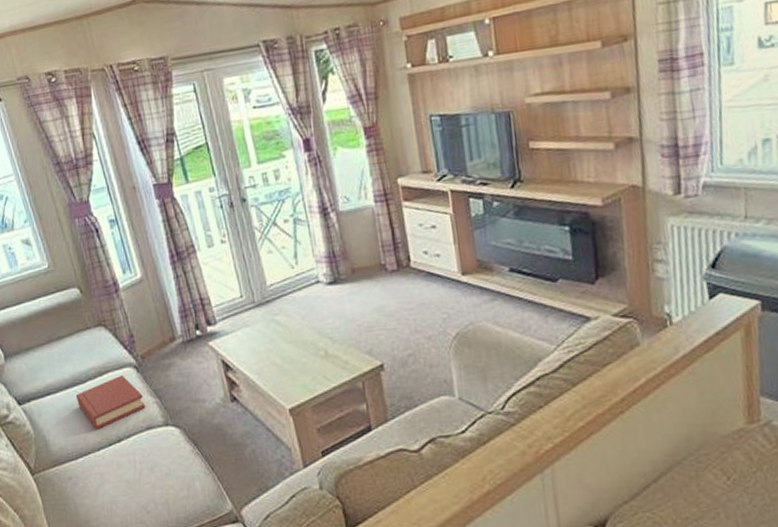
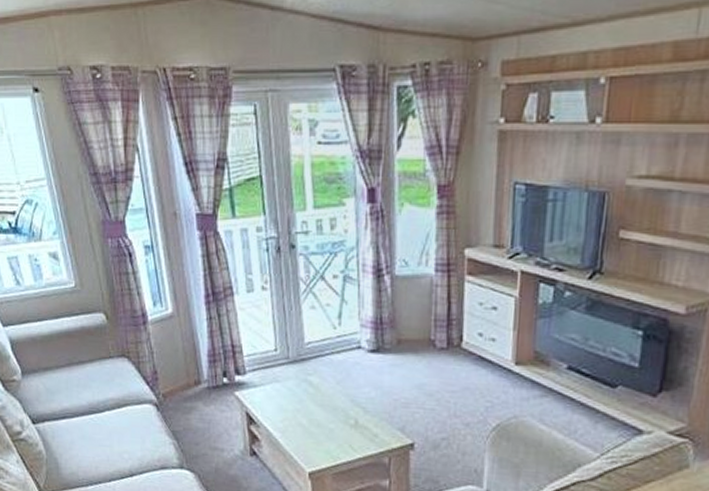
hardback book: present [75,375,145,430] -> none [91,411,161,461]

